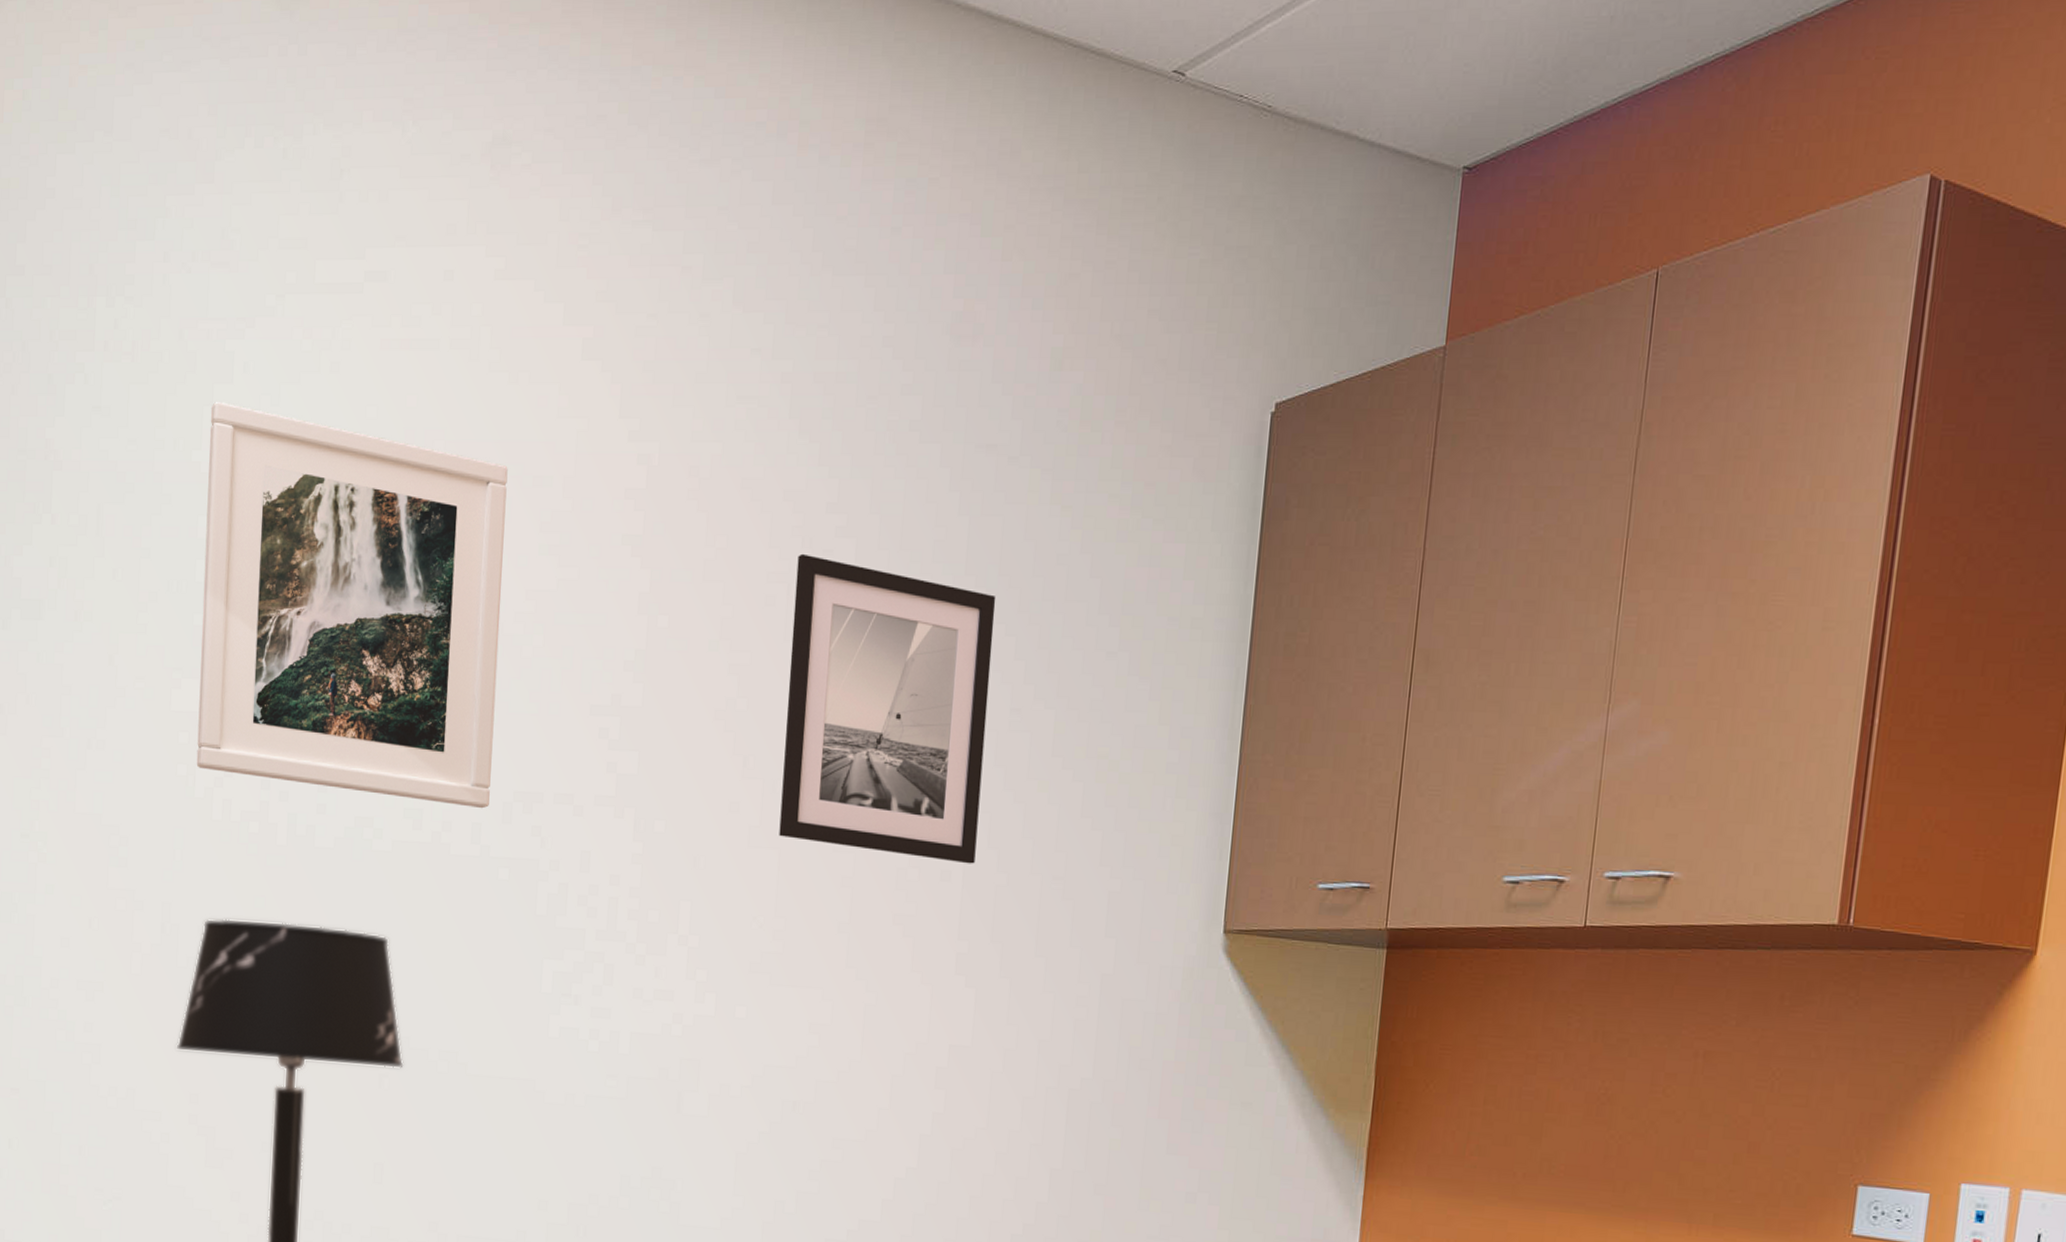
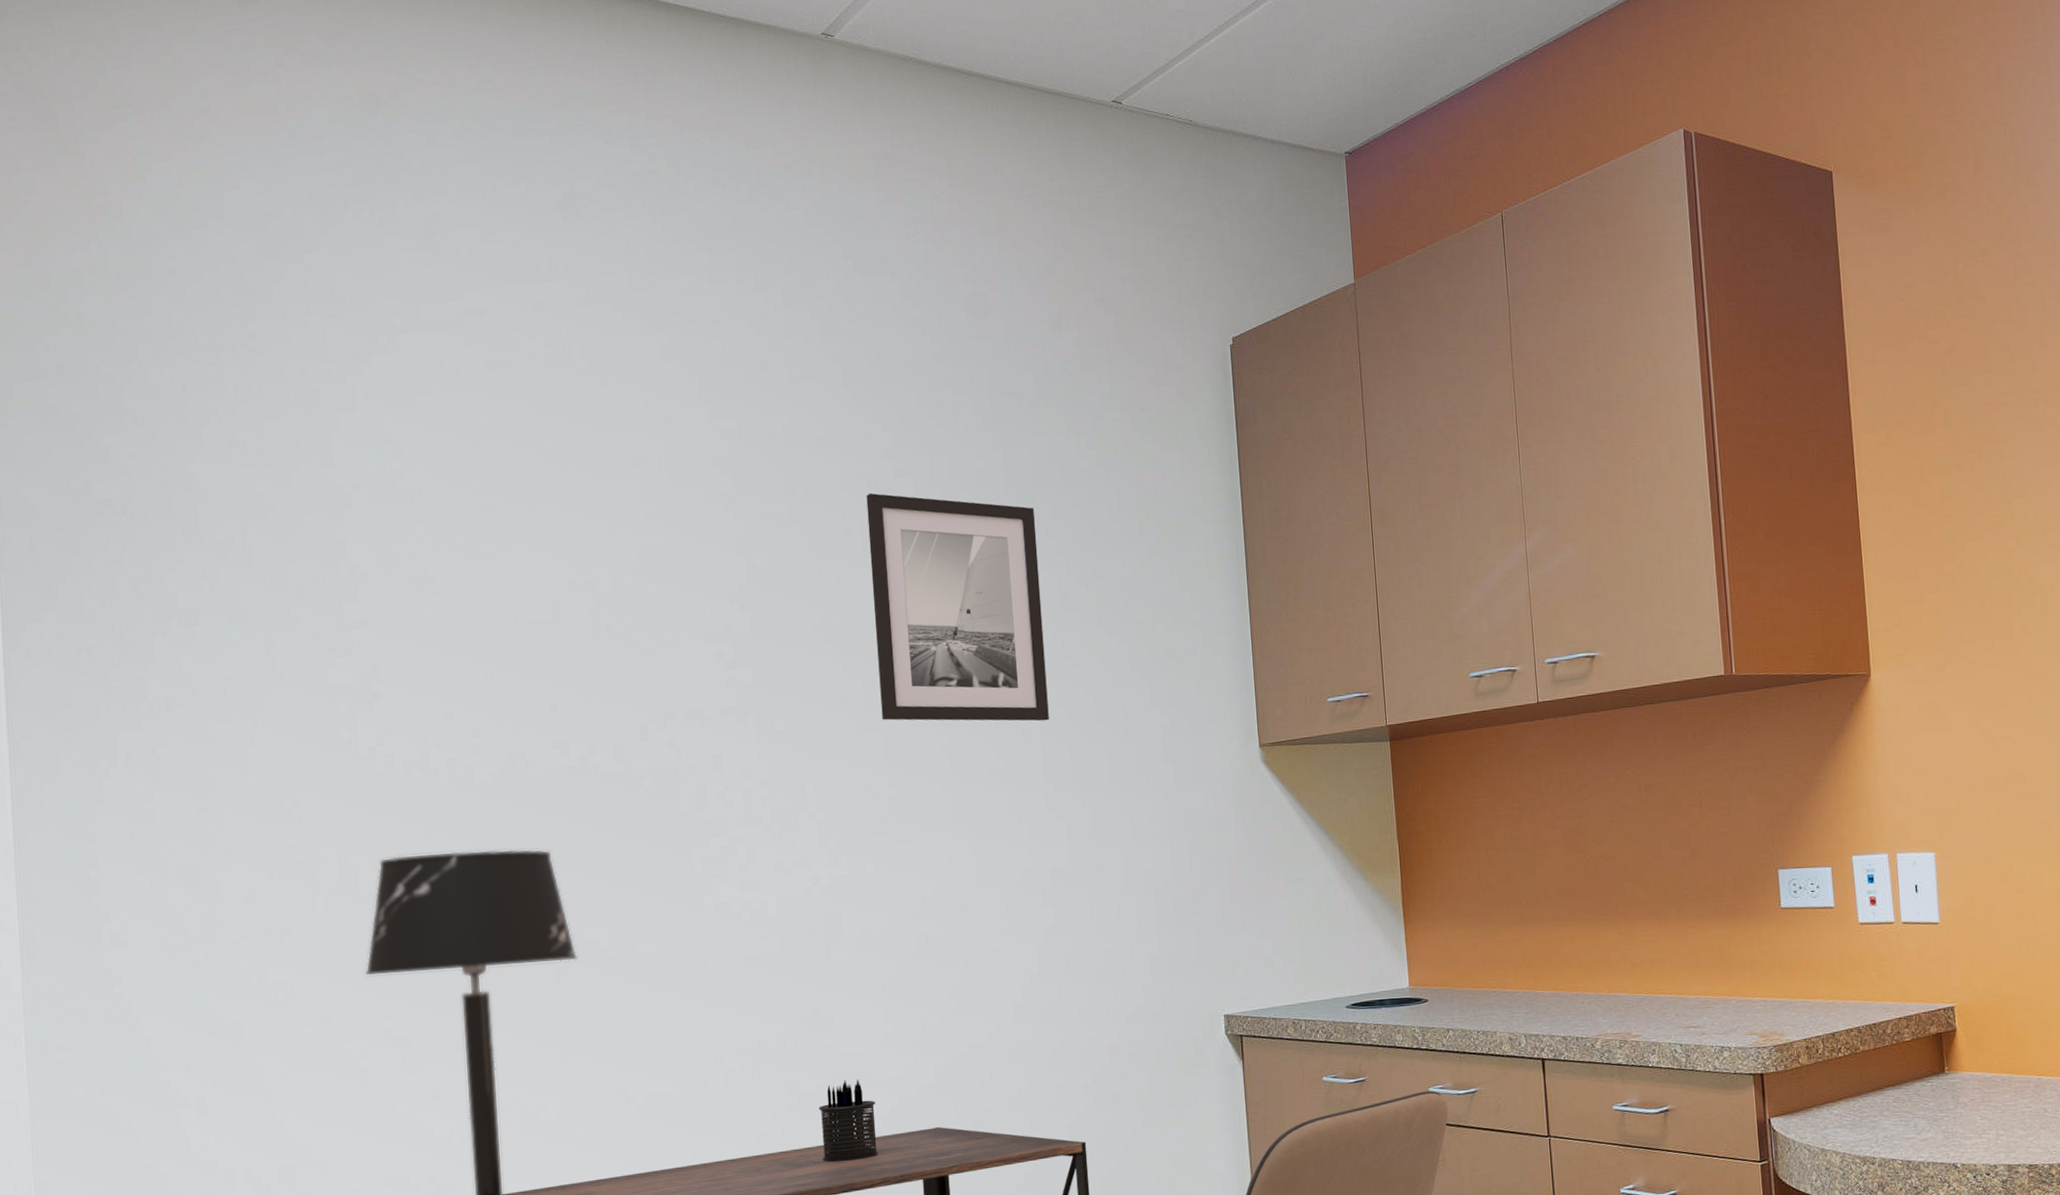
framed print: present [196,401,508,809] -> none [338,426,627,732]

